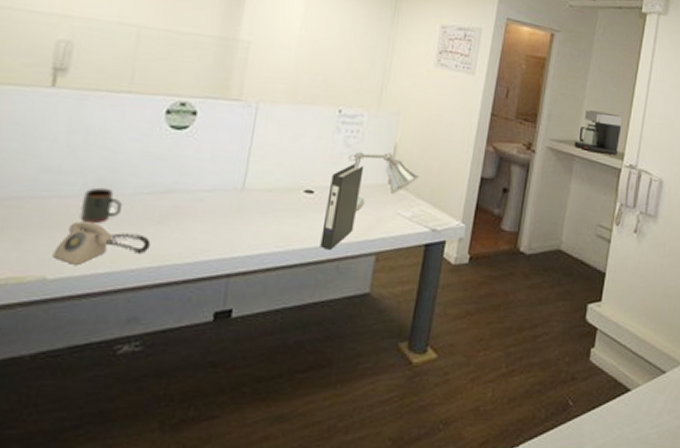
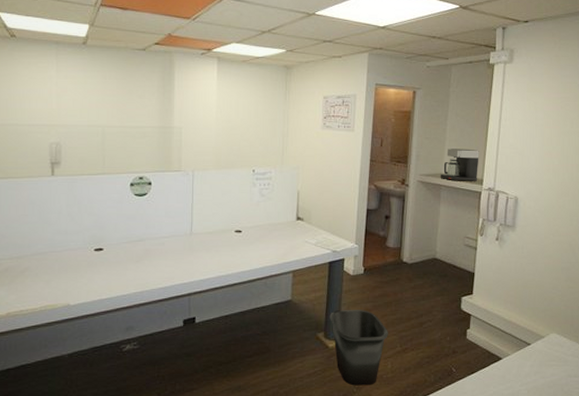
telephone: present [52,220,151,265] -> none [71,264,134,294]
mug: present [80,187,122,223] -> none [84,241,111,265]
binder: present [320,164,364,250] -> none [251,208,277,272]
desk lamp: present [348,152,420,211] -> none [264,198,319,242]
waste bin: none [417,312,493,420] -> present [330,310,388,386]

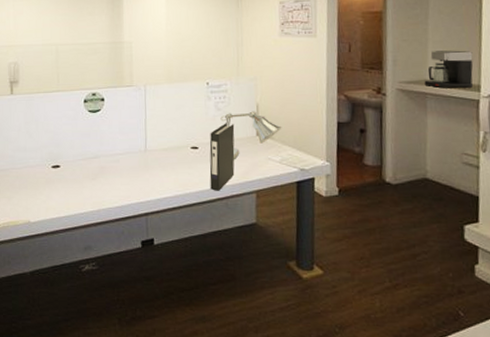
binder: none [251,208,277,272] -> present [209,123,235,191]
desk lamp: none [264,198,319,242] -> present [220,111,282,159]
waste bin: present [330,310,388,386] -> none [301,236,374,326]

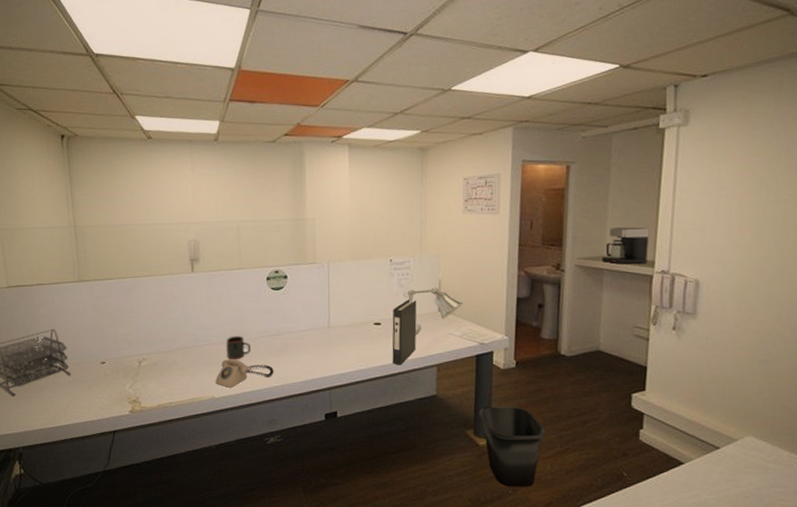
telephone: none [31,181,90,211] -> present [215,358,274,387]
mug: none [42,158,67,182] -> present [225,335,251,359]
waste bin: none [301,236,374,326] -> present [479,406,546,487]

